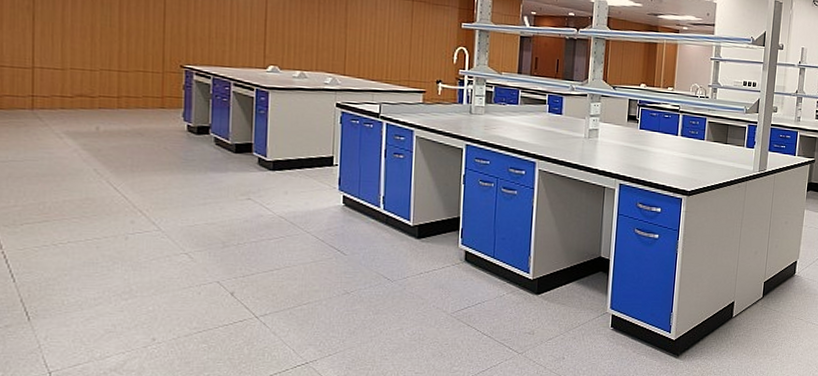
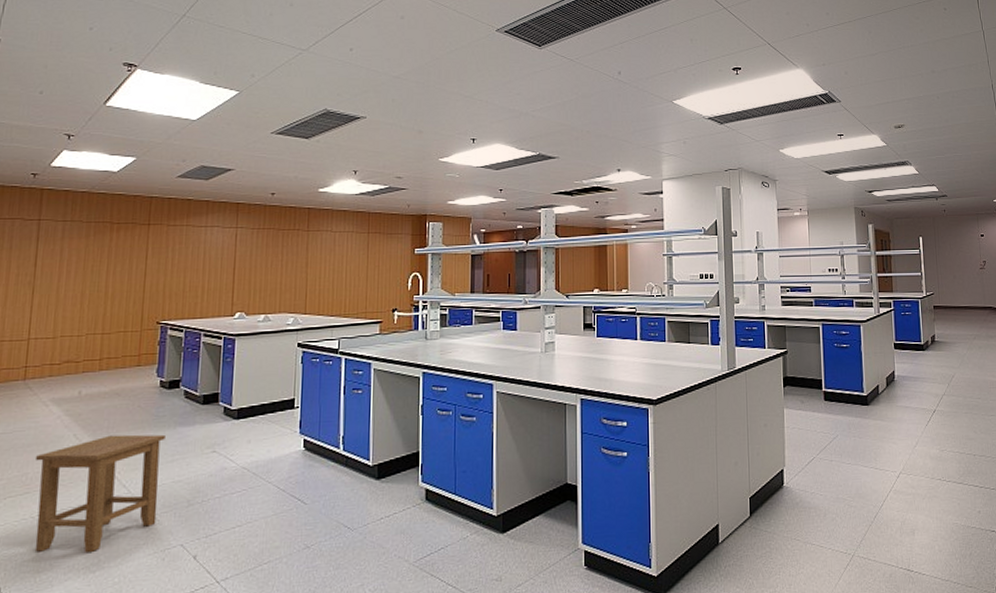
stool: none [51,173,196,281] -> present [34,434,165,552]

